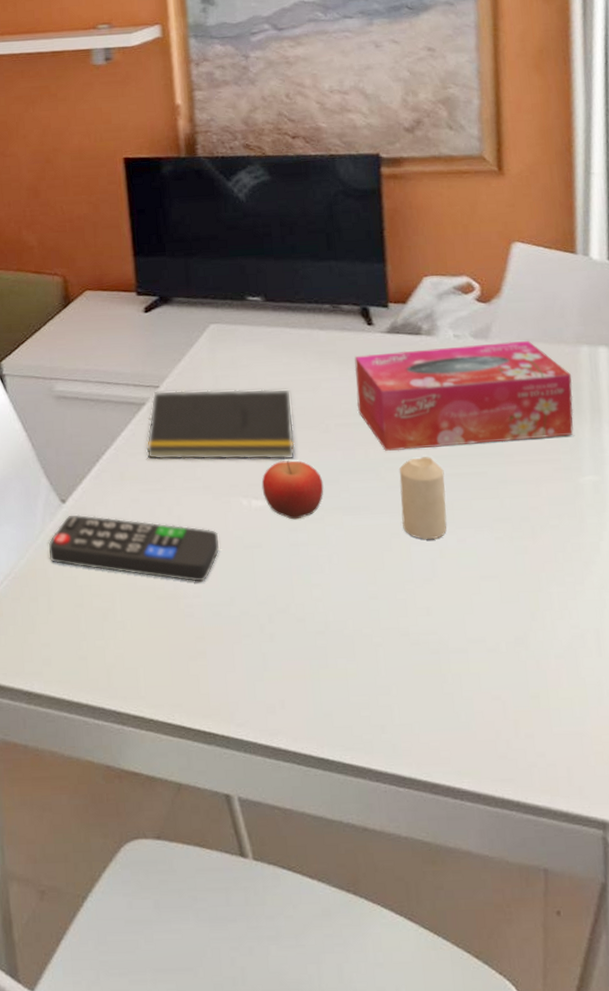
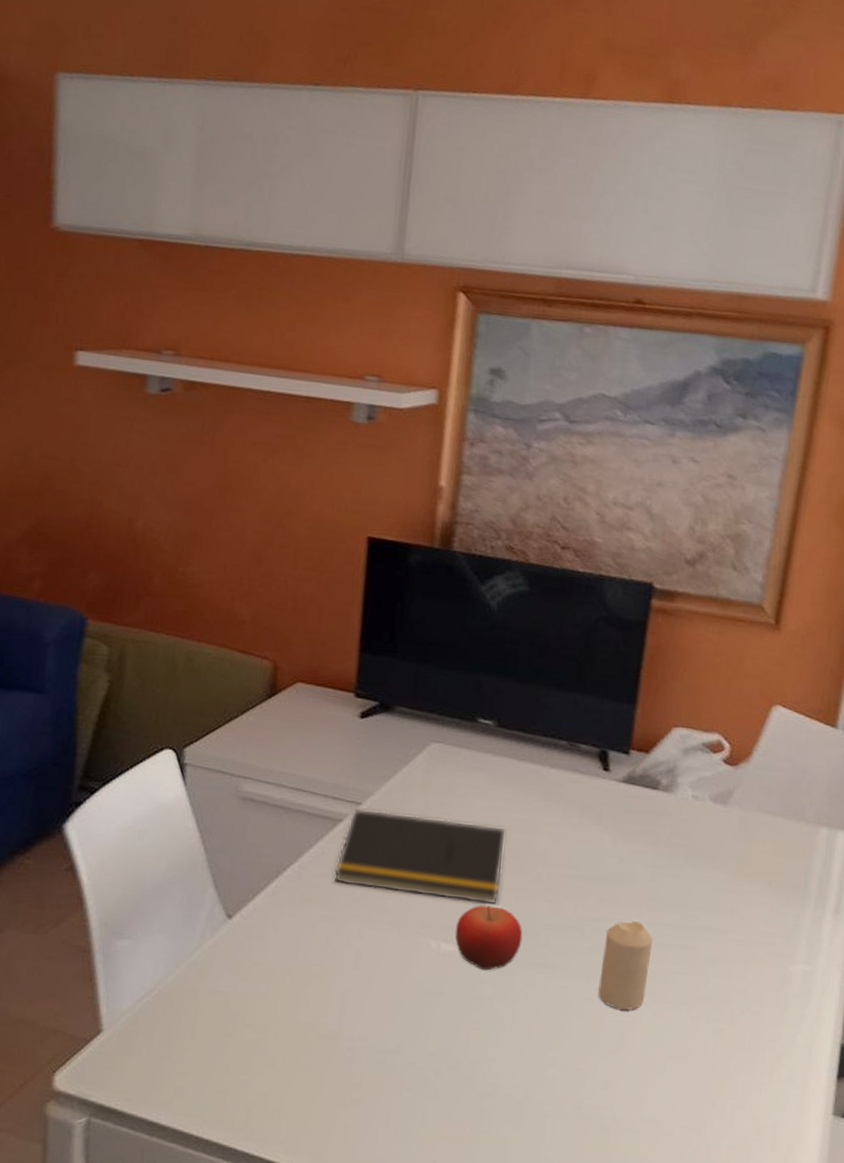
remote control: present [48,514,220,582] -> none [202,933,397,1025]
tissue box: present [354,340,574,451] -> none [574,802,805,920]

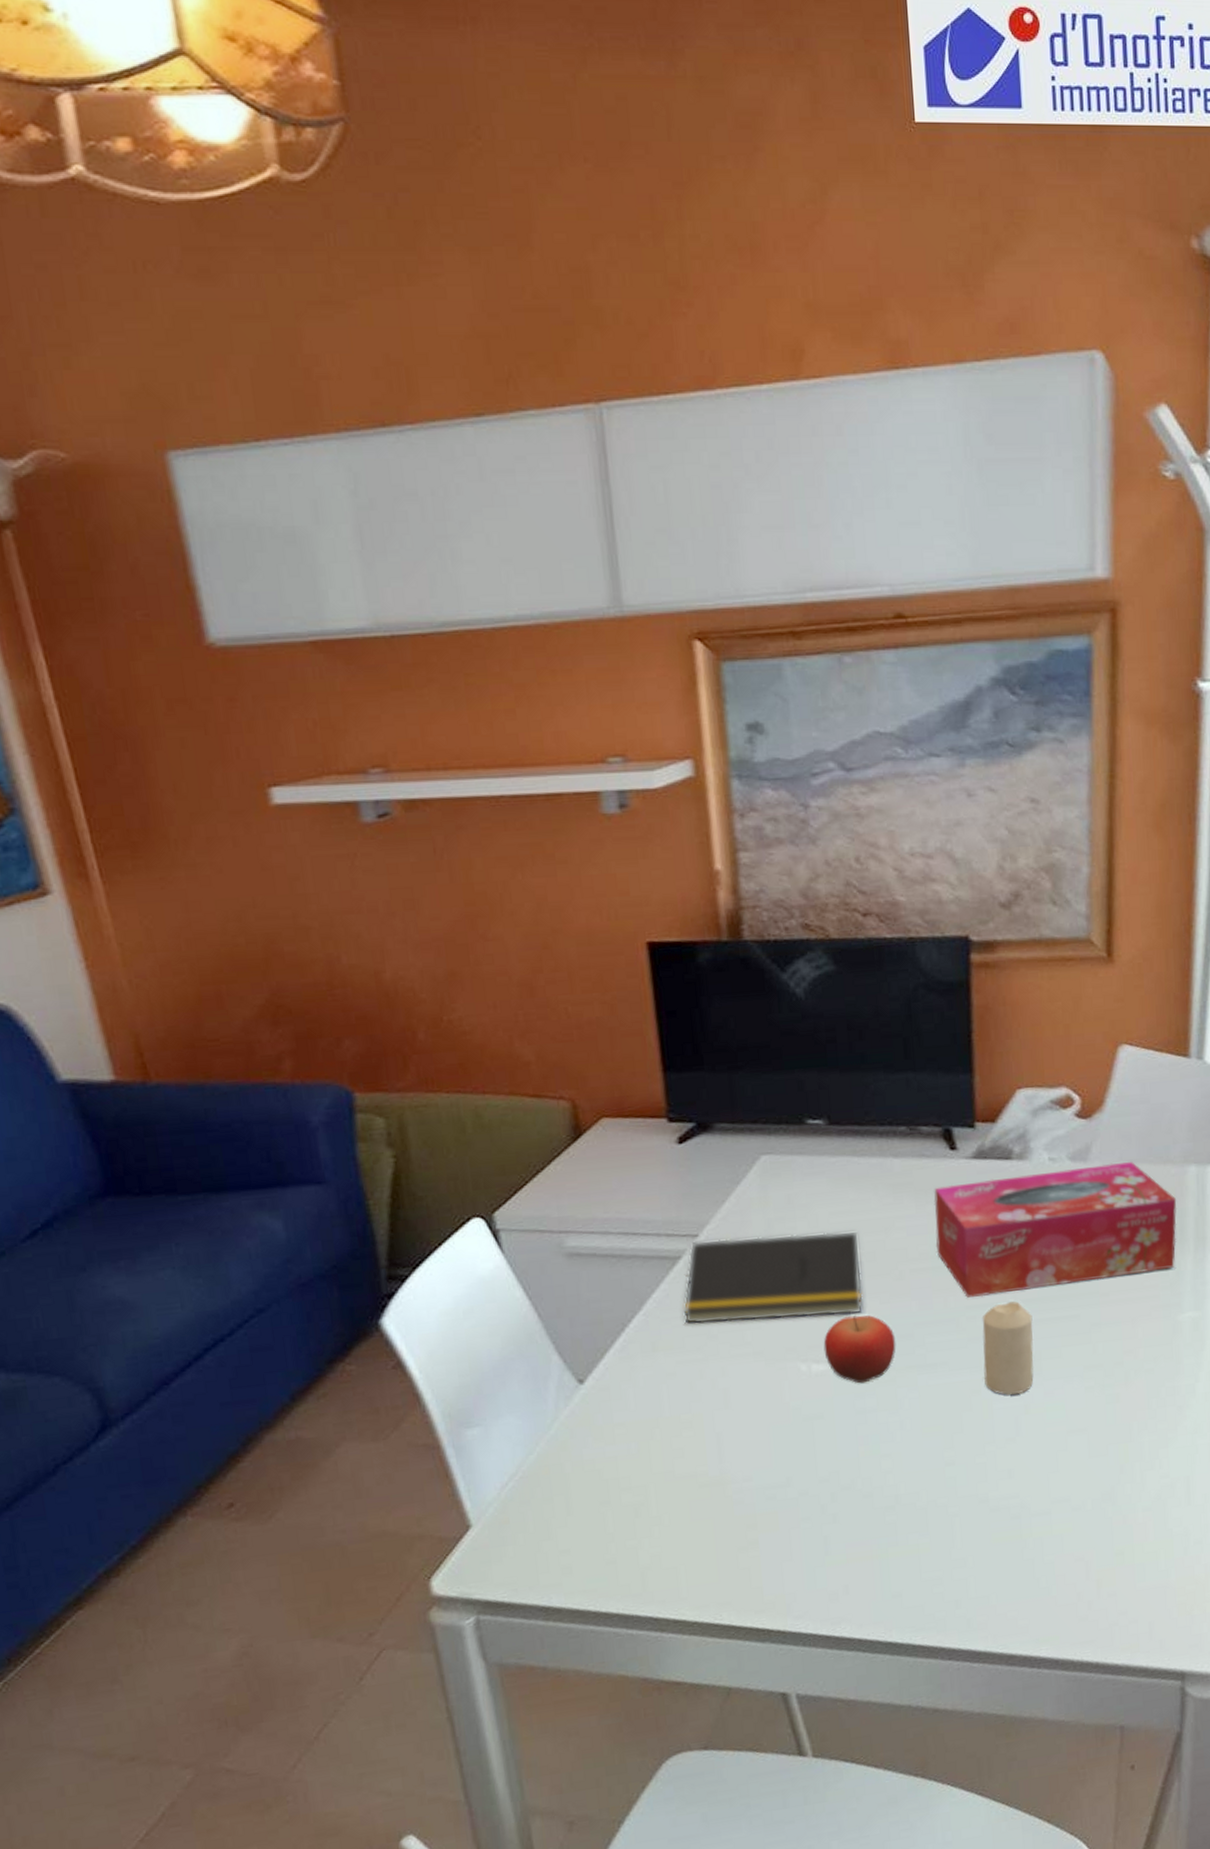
tissue box: none [574,802,805,920] -> present [934,1161,1177,1298]

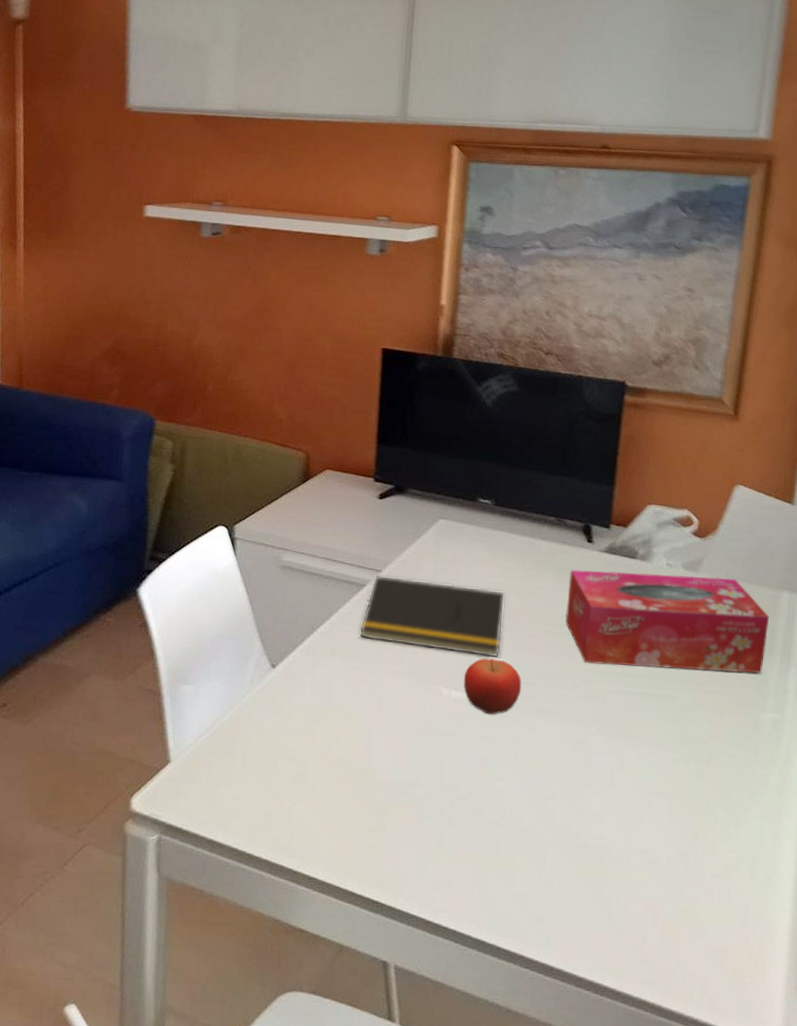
candle: present [982,1301,1034,1395] -> none [589,673,636,751]

